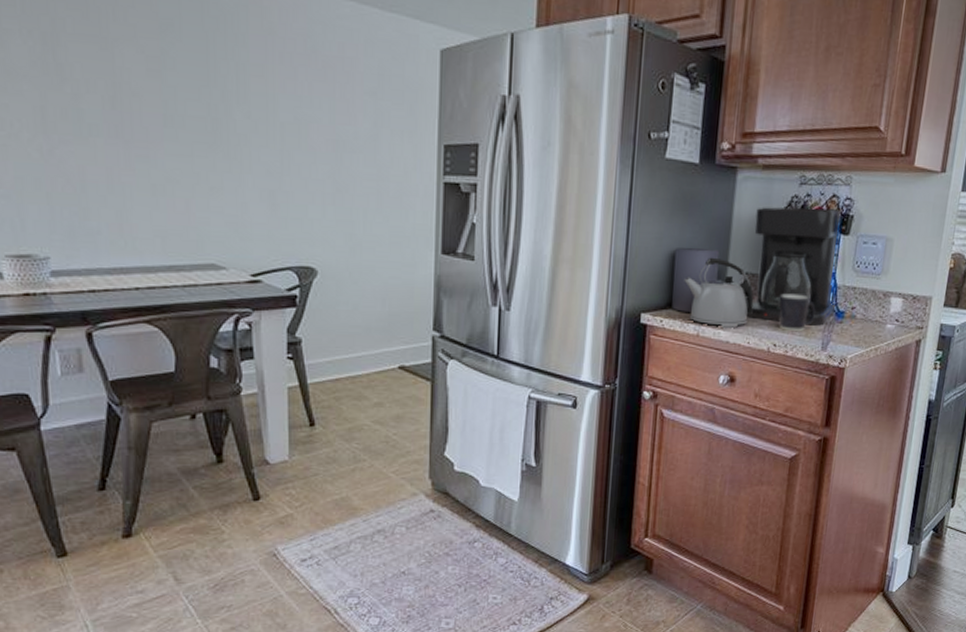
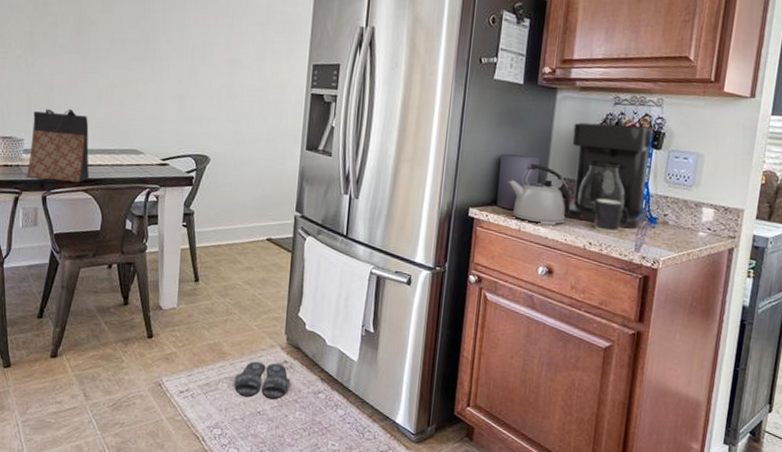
bag: none [59,214,151,312] -> present [27,109,89,183]
slippers: none [370,513,440,557] -> present [234,361,291,400]

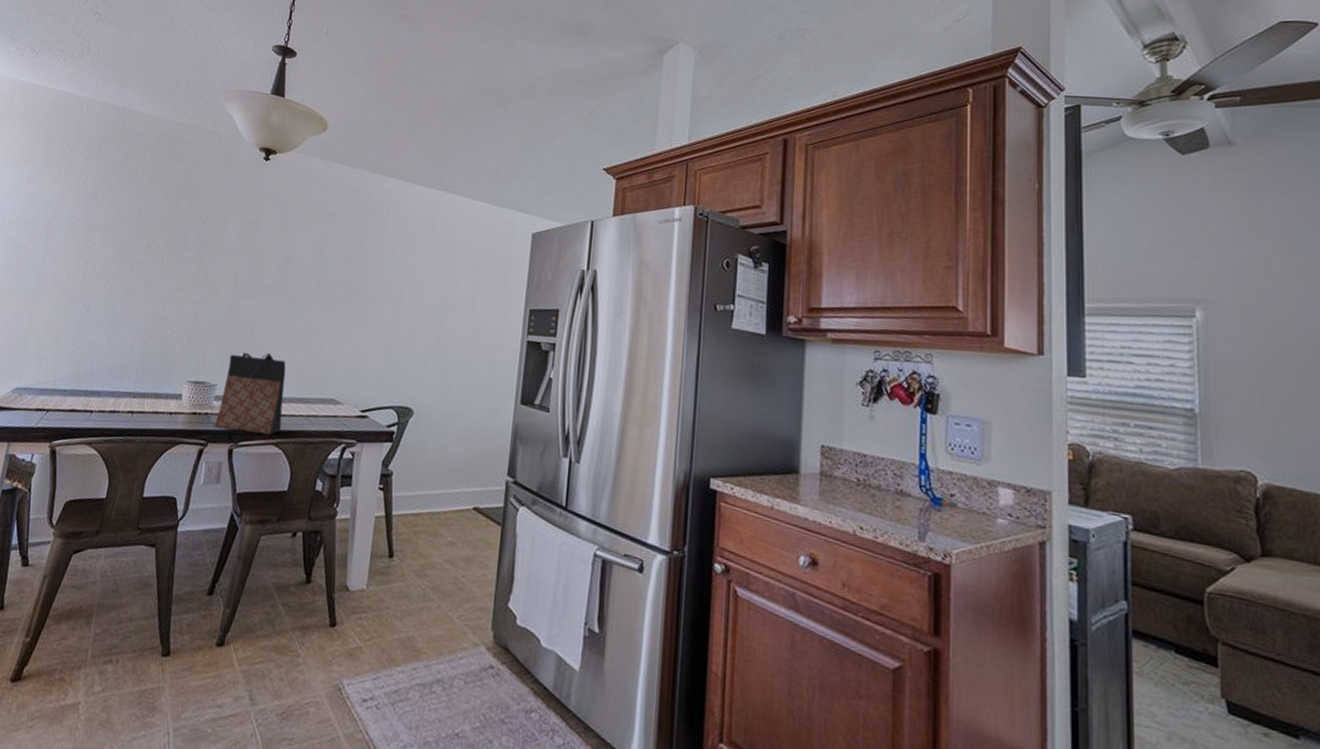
slippers: present [234,361,291,400] -> none [428,663,497,718]
canister: present [496,154,540,211] -> none [742,414,792,484]
kettle: present [508,163,571,226] -> none [755,426,833,504]
coffee maker: present [564,122,653,229] -> none [826,379,931,511]
mug: present [594,198,629,234] -> none [862,471,906,517]

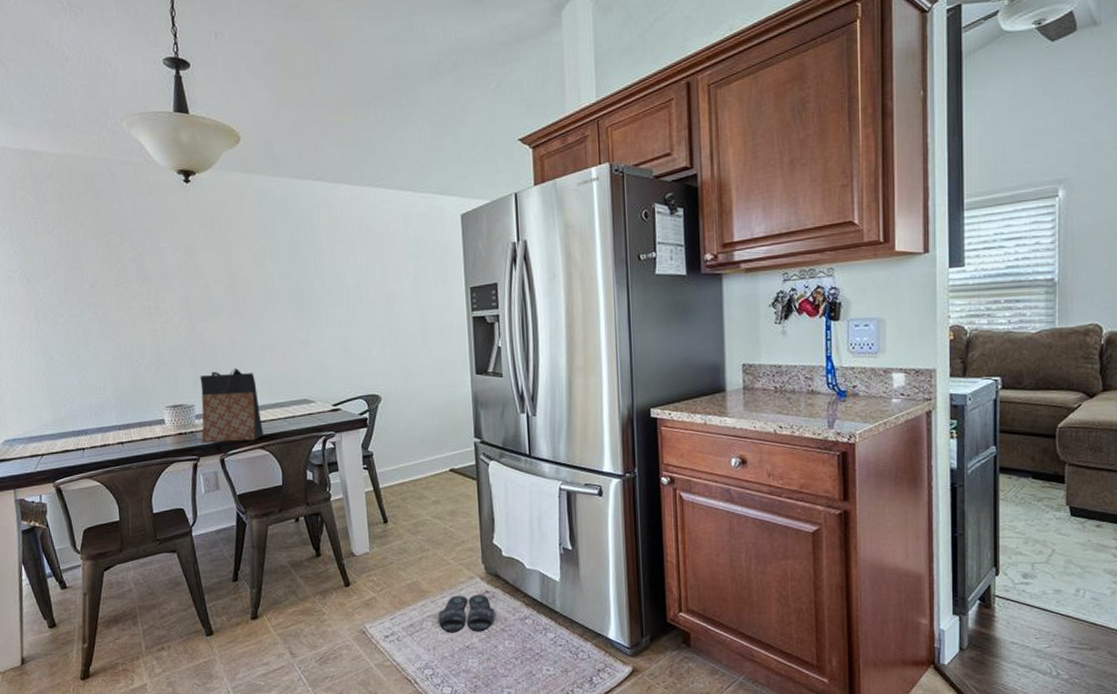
slippers: none [428,663,497,718] -> present [438,594,495,633]

